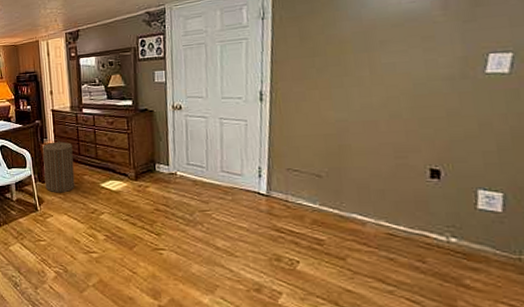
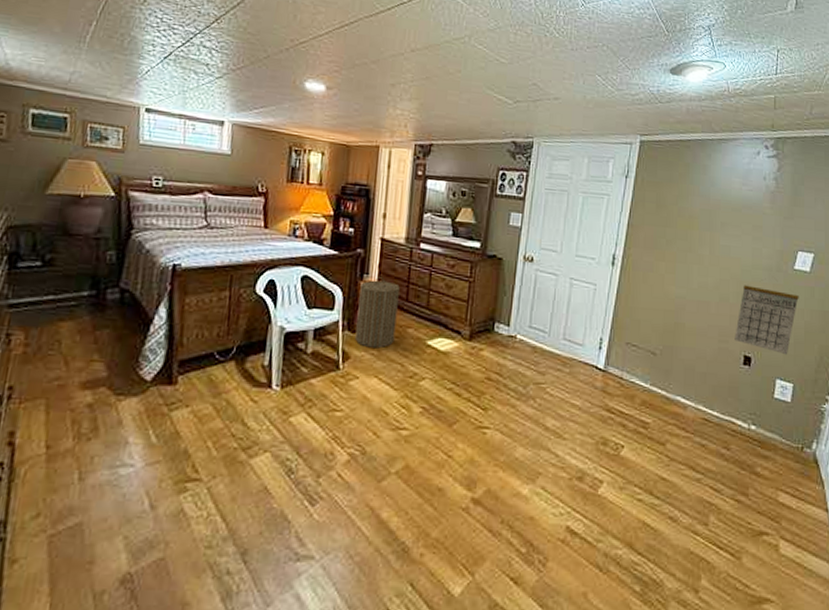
calendar: none [414,98,498,164] -> present [734,285,799,355]

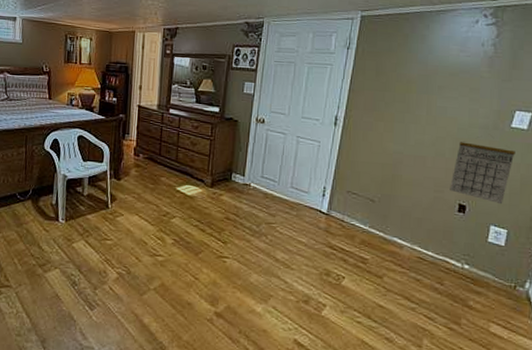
laundry hamper: present [355,277,401,348] -> none [120,136,155,193]

